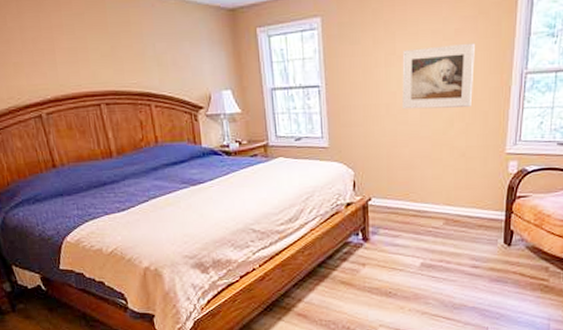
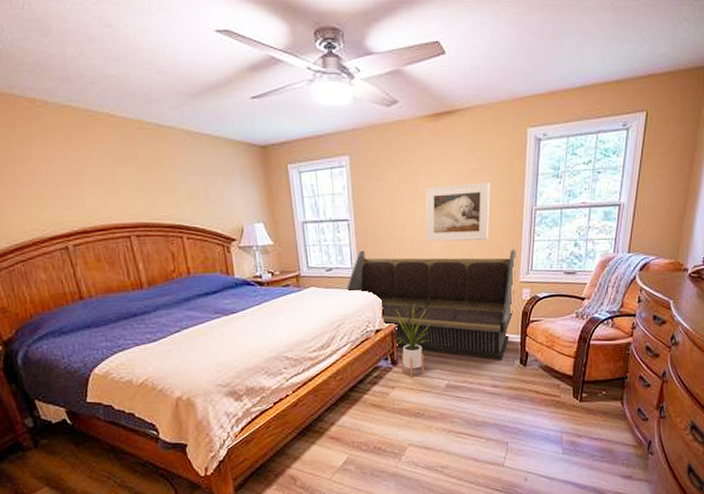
bench: none [314,117,503,239] -> present [345,249,516,360]
house plant: none [367,174,407,255] -> present [395,302,432,378]

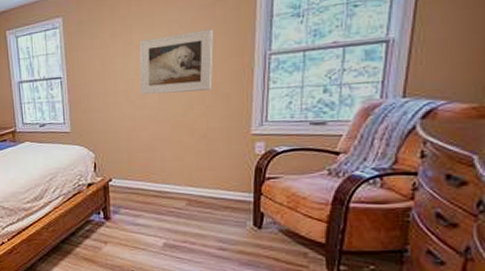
bench: present [345,249,516,360] -> none [57,98,247,220]
house plant: present [395,302,432,378] -> none [108,156,148,234]

